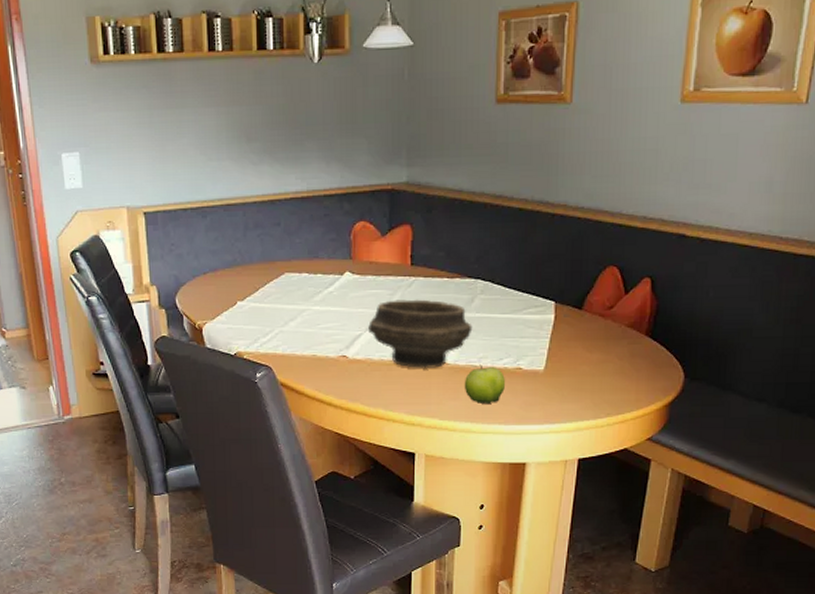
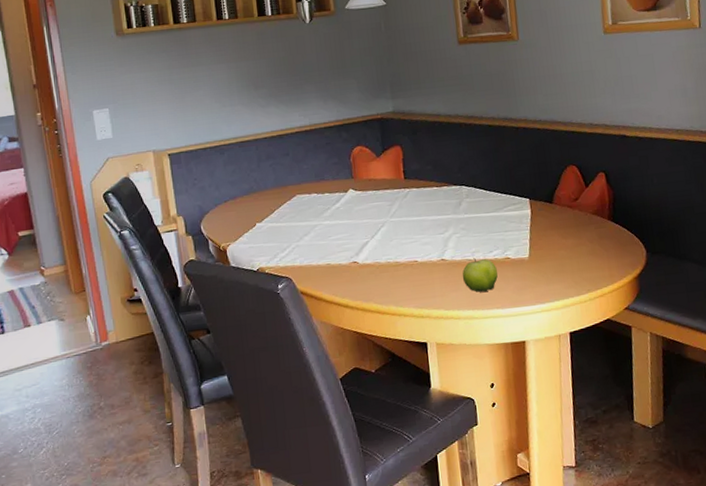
bowl: present [367,299,473,368] -> none [372,206,464,267]

